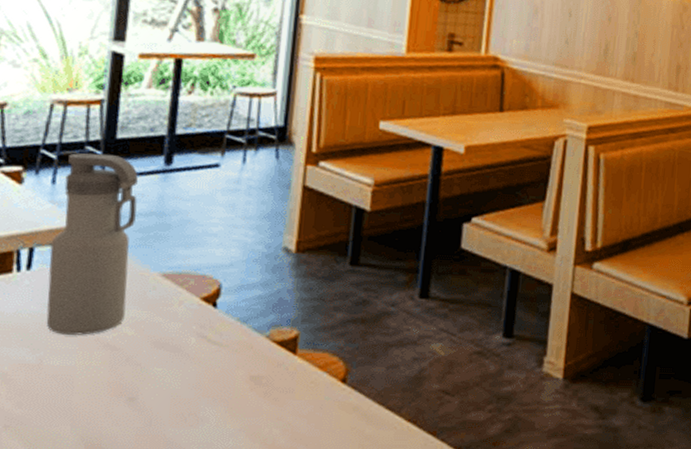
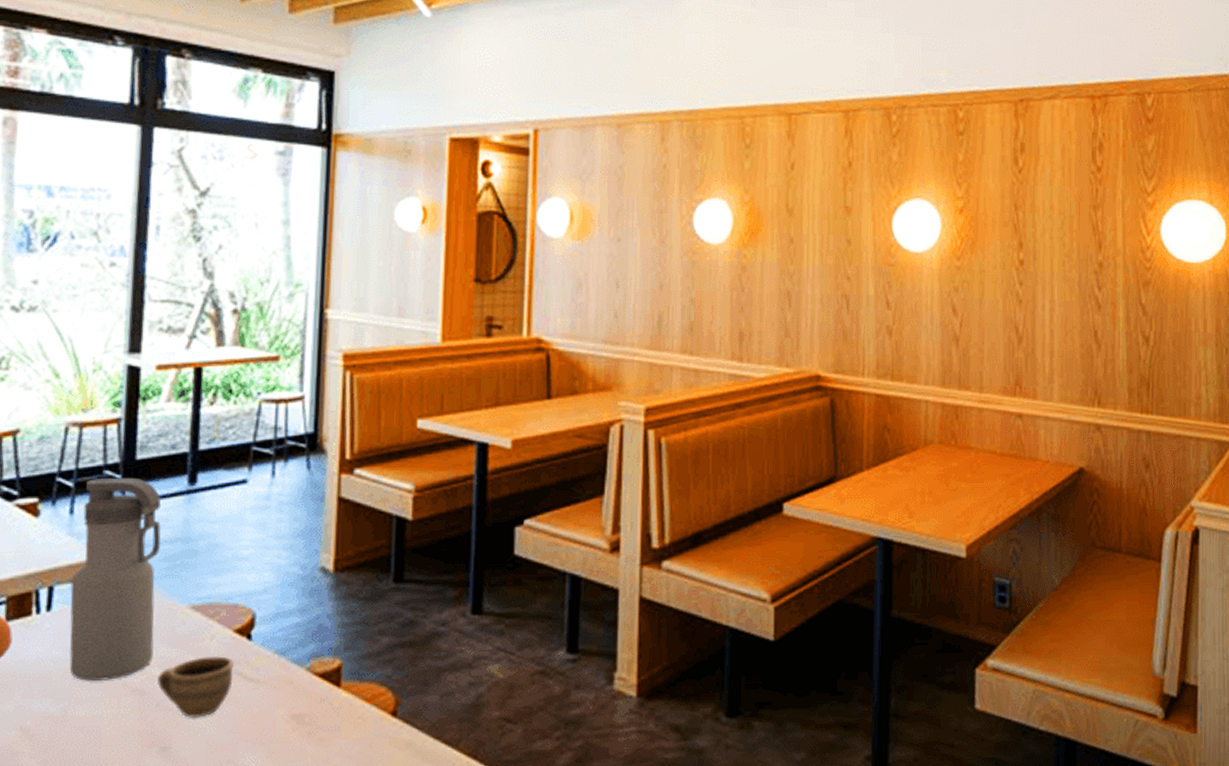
cup: none [127,320,200,373] -> present [156,656,234,718]

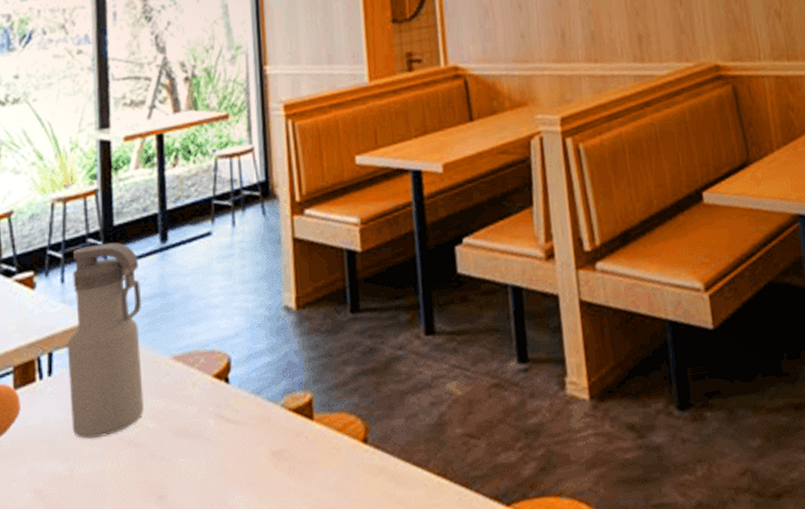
cup: present [156,656,234,718] -> none [149,401,217,465]

